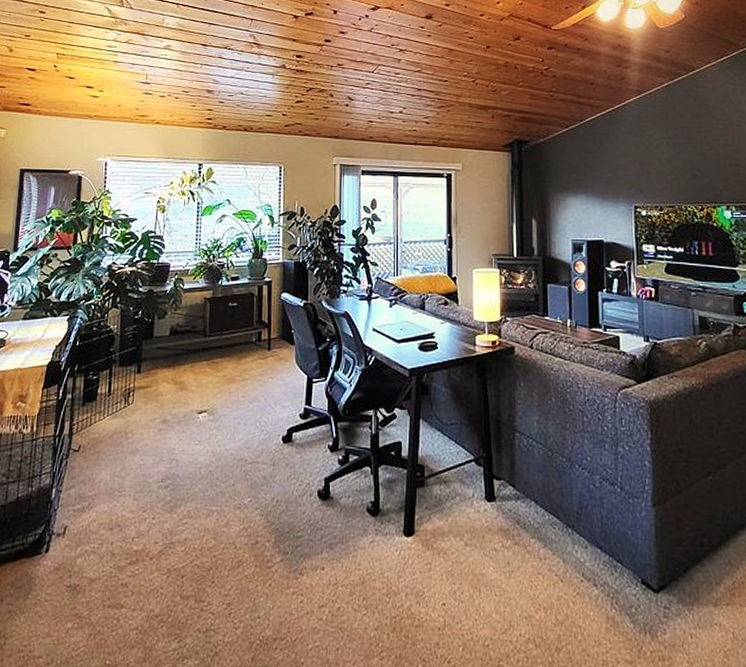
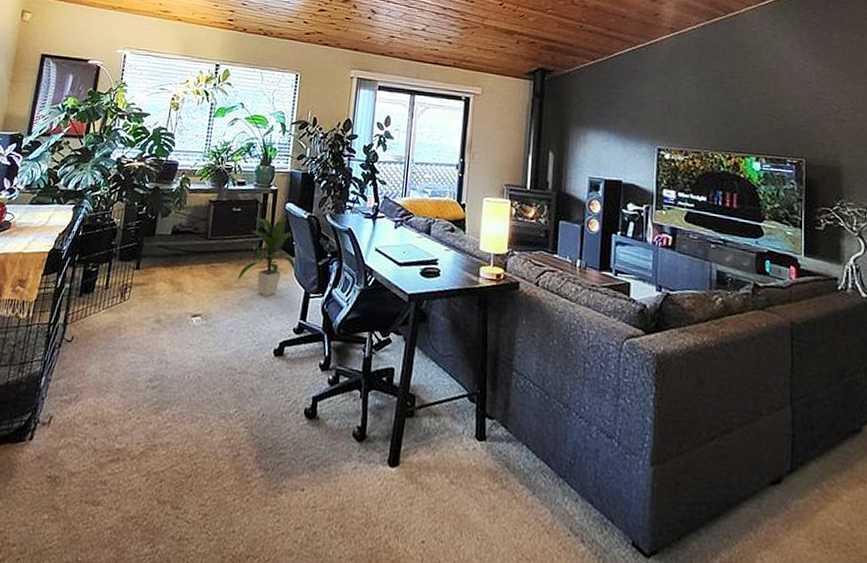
indoor plant: none [240,305,297,386] -> present [237,215,297,296]

